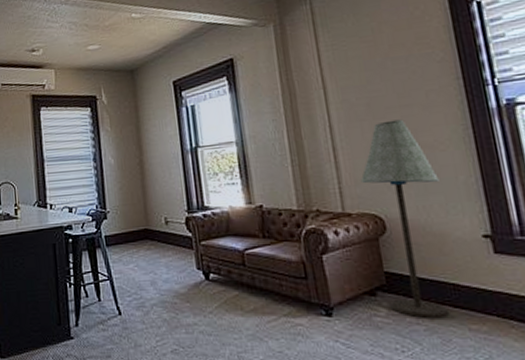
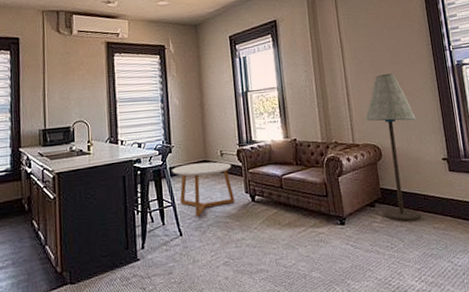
coffee table: none [108,231,185,294] -> present [172,162,235,217]

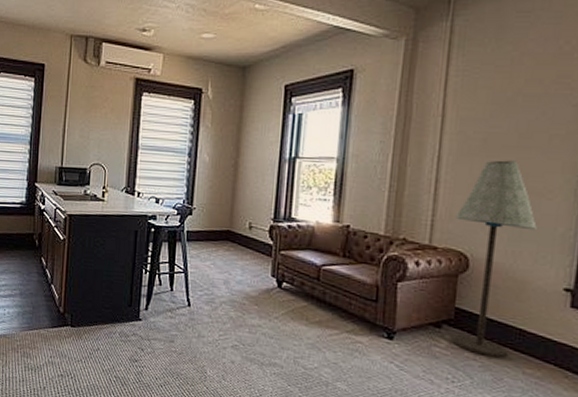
coffee table: present [172,162,235,217] -> none [189,230,259,291]

